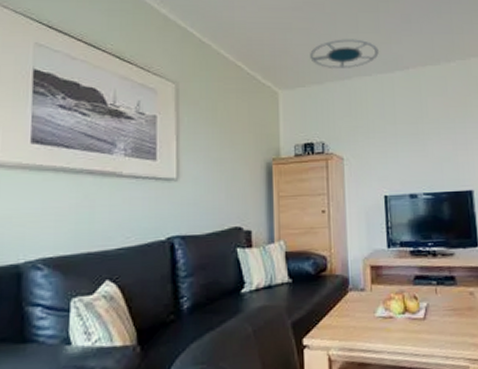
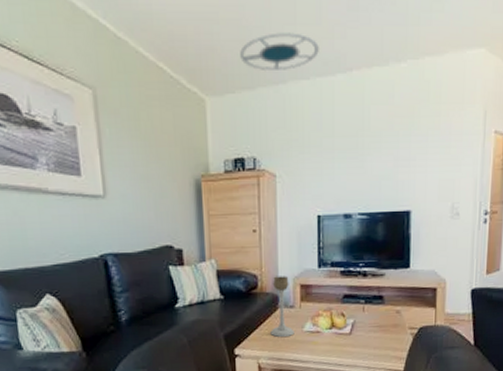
candle holder: none [341,257,366,325] -> present [270,276,295,338]

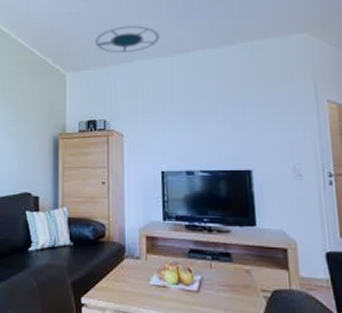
candle holder: present [270,276,295,338] -> none [117,226,141,290]

